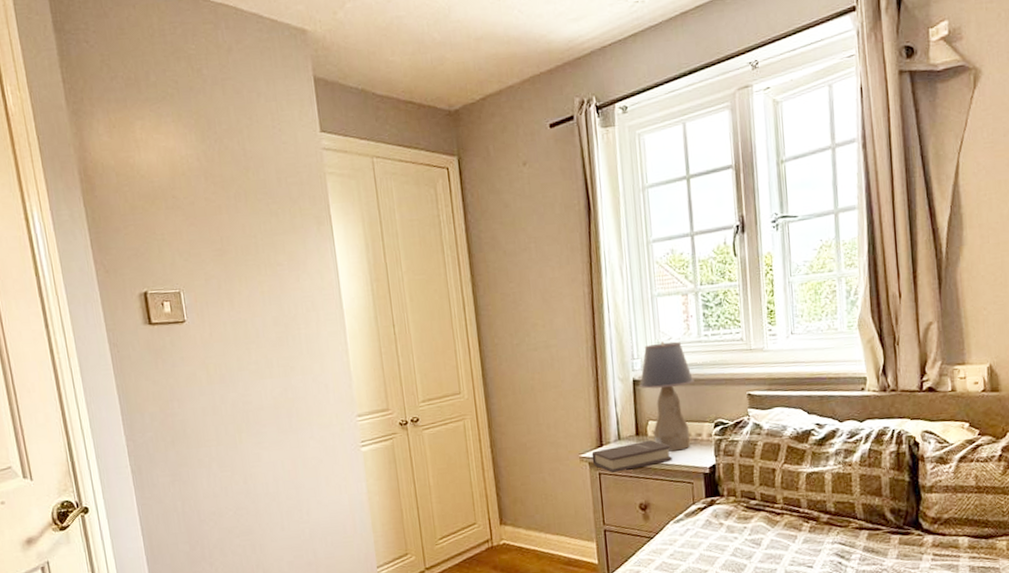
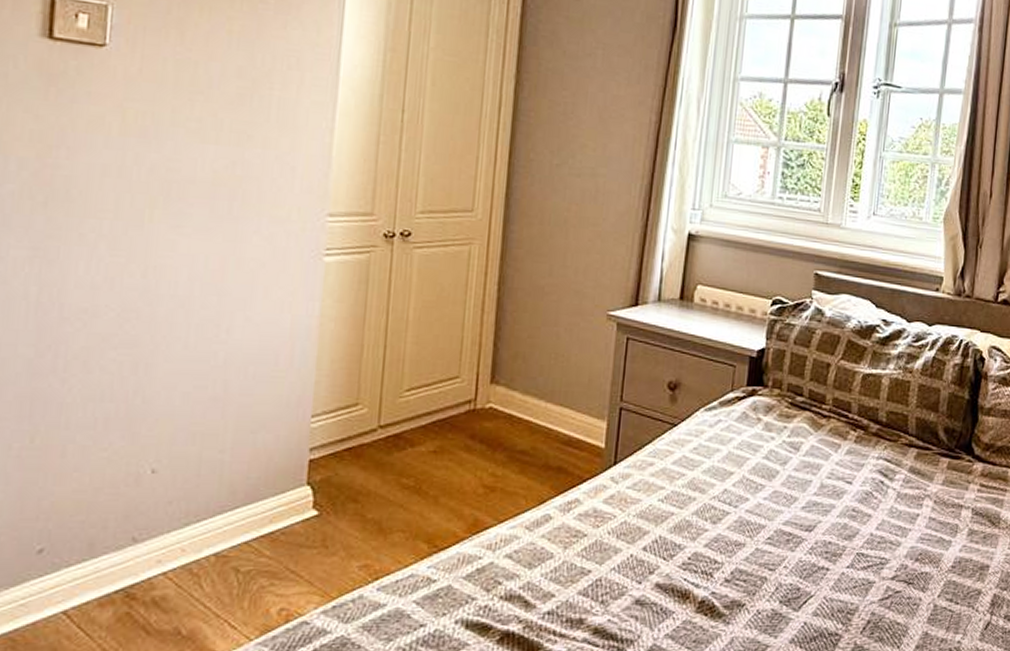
book: present [591,440,672,473] -> none [621,307,718,340]
table lamp: present [640,341,694,452] -> none [695,195,759,326]

